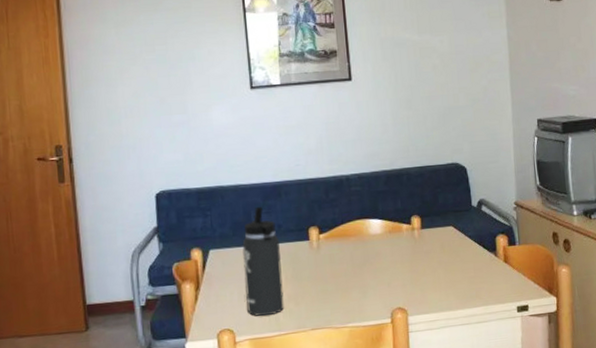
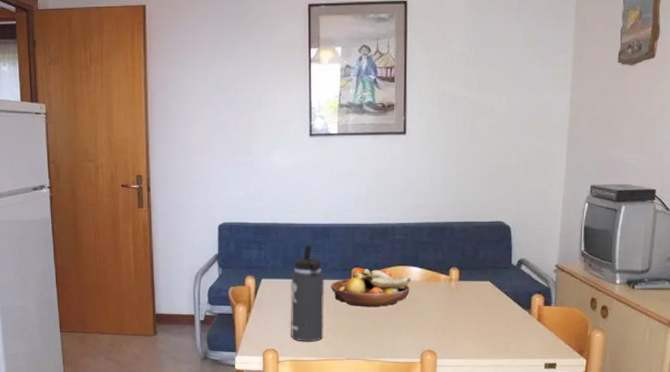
fruit bowl: none [287,224,373,269] -> present [331,268,411,308]

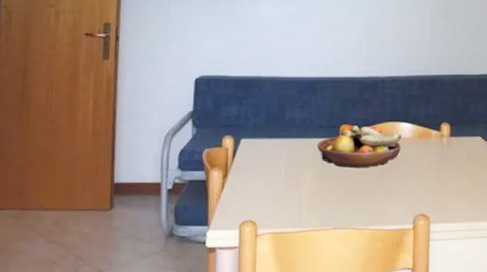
thermos bottle: present [291,245,324,343] -> none [272,100,310,211]

